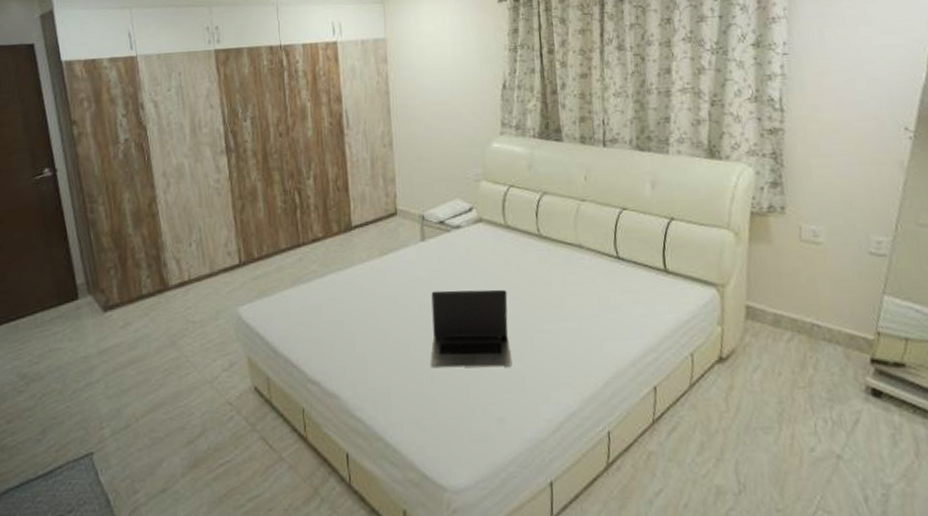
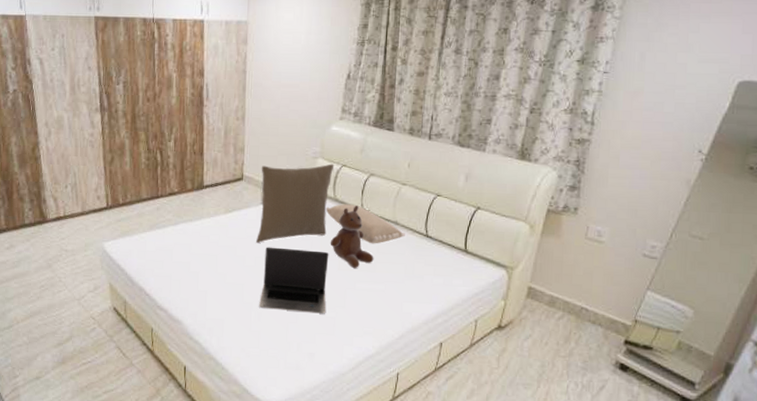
pillow: none [416,185,501,288] -> present [256,163,335,243]
pillow: none [496,230,593,275] -> present [325,204,405,244]
teddy bear: none [506,231,561,306] -> present [330,206,374,268]

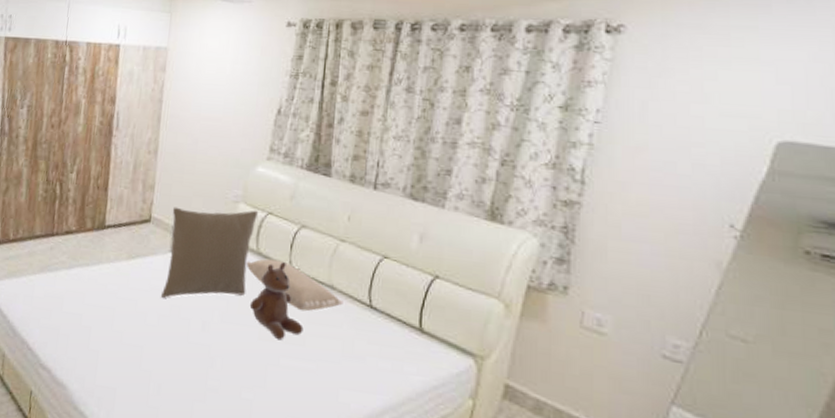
laptop computer: present [259,247,329,314] -> none [160,303,248,394]

